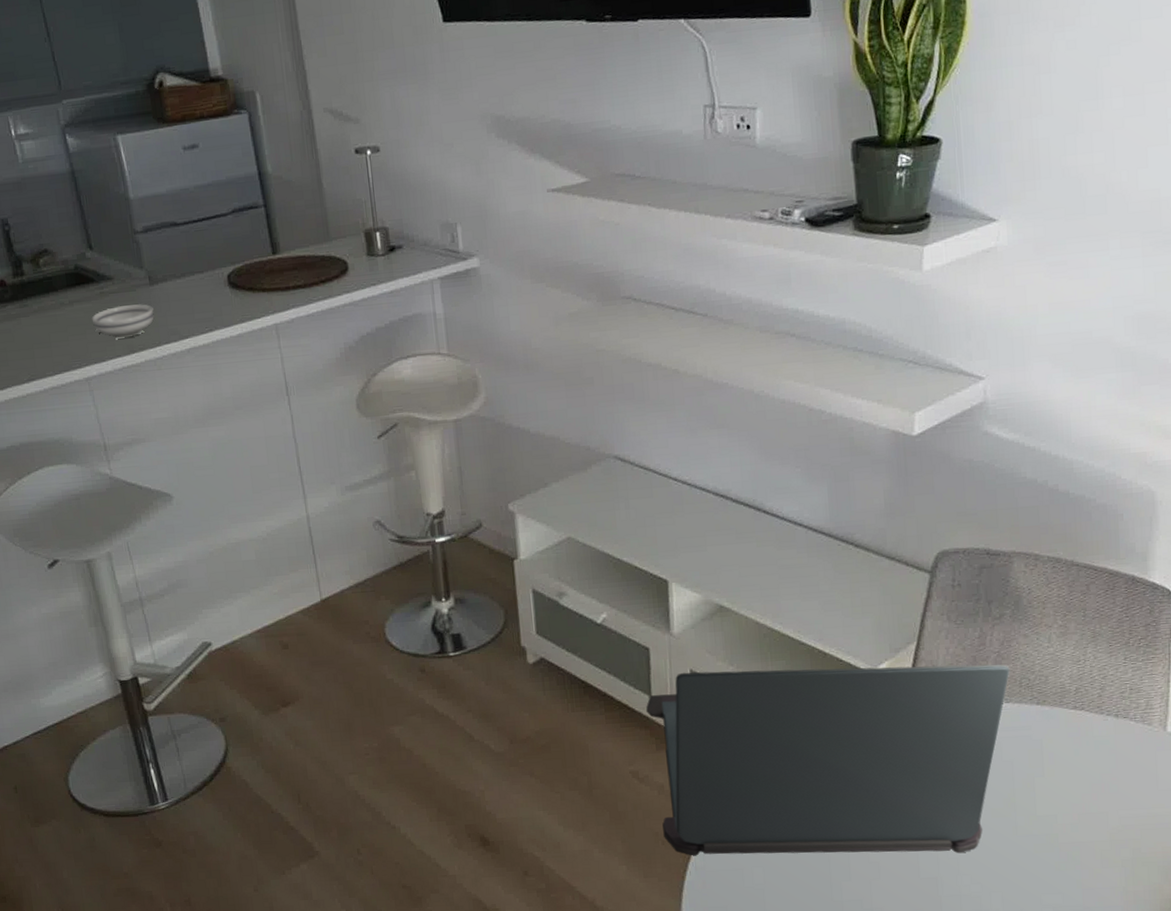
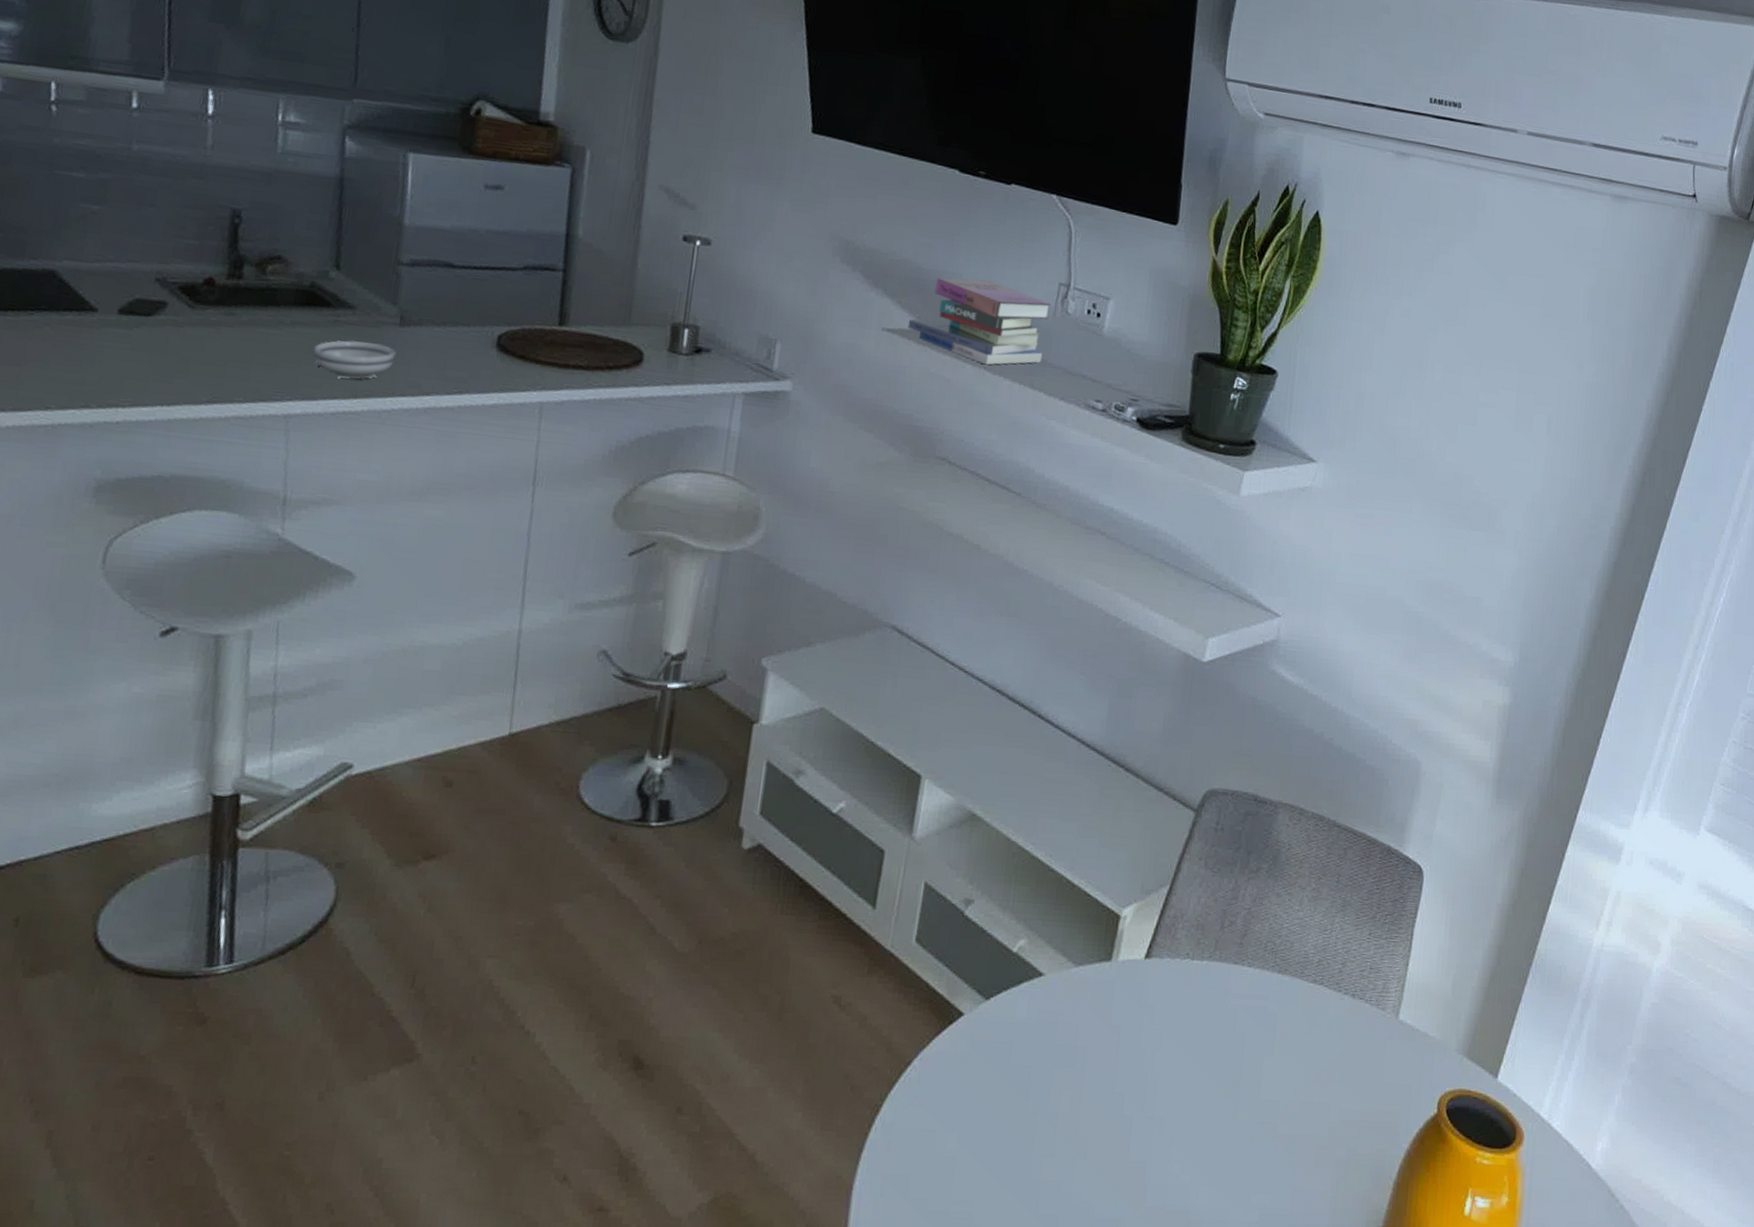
books: none [569,120,702,202] -> present [907,277,1051,366]
laptop: present [646,664,1010,856] -> none [854,884,1258,1136]

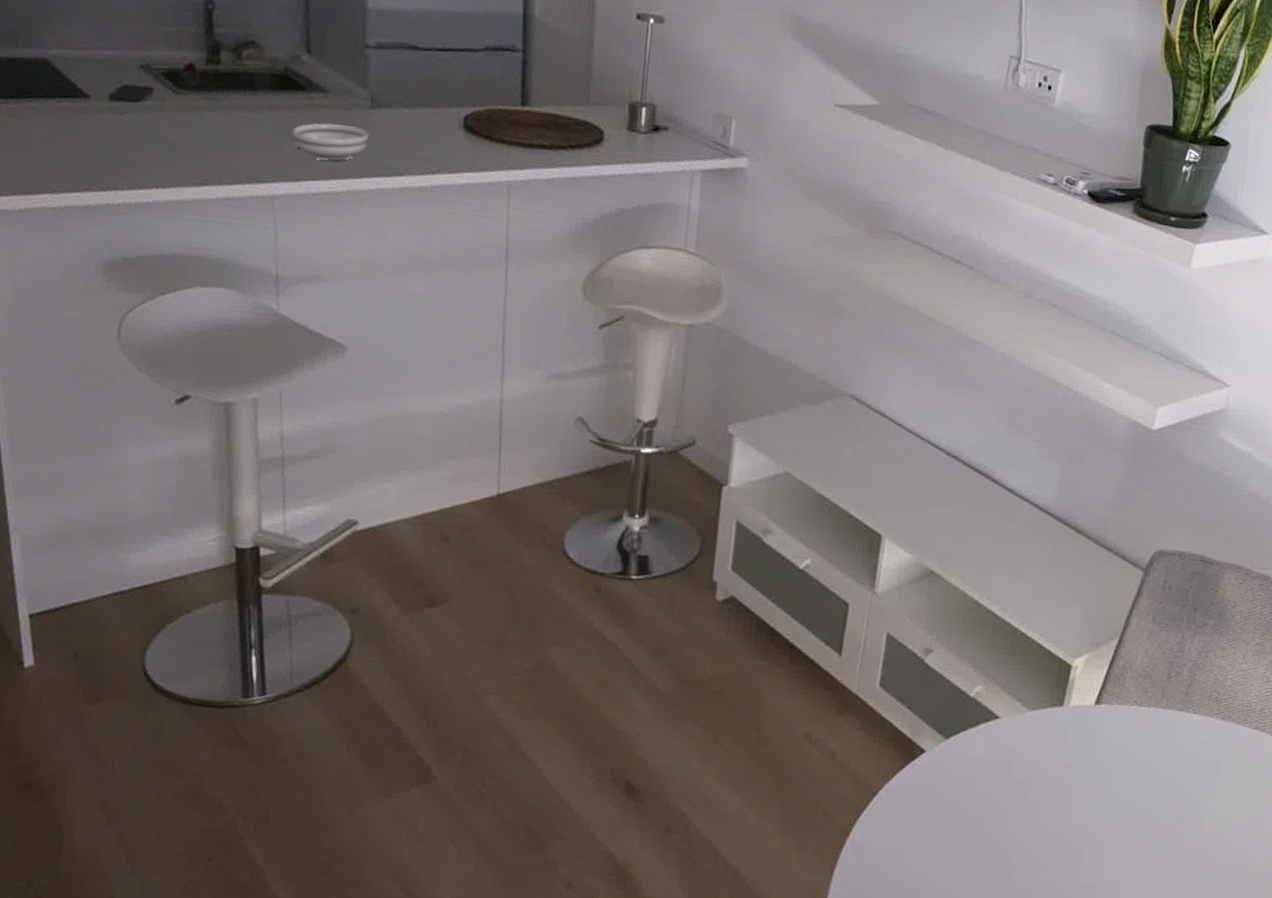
books: present [907,277,1051,366] -> none [859,52,1002,140]

